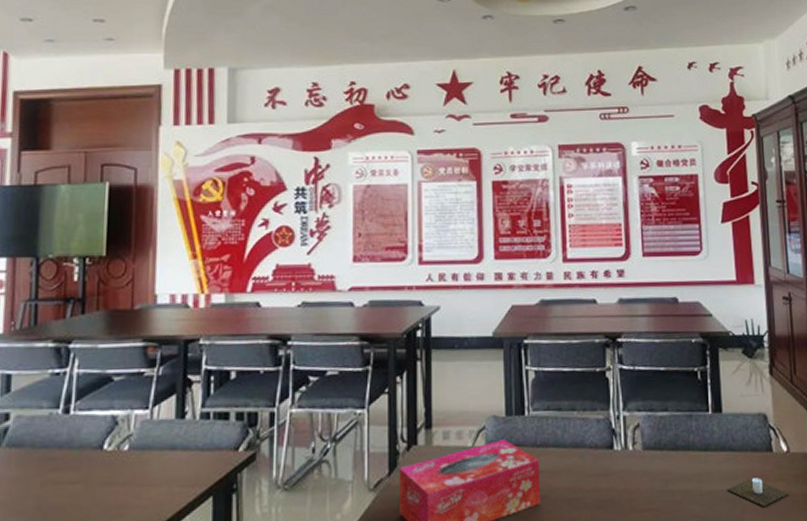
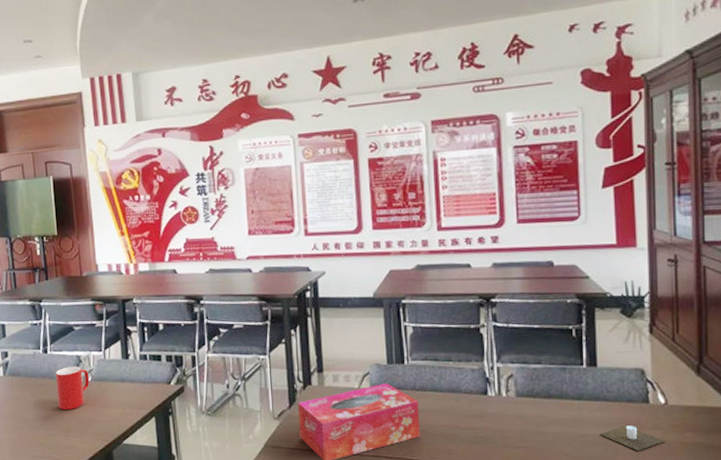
cup: none [74,430,126,493] -> present [55,366,90,410]

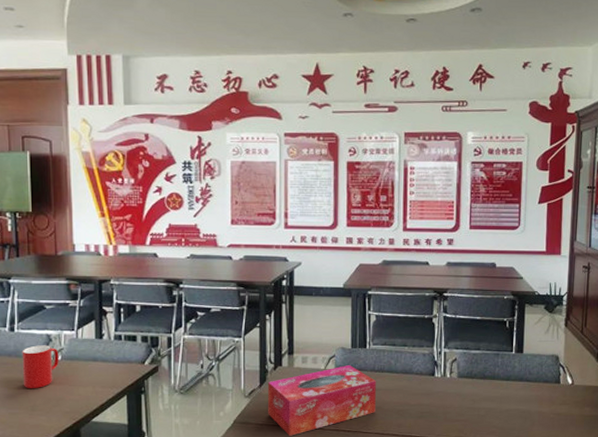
cup: present [600,426,666,450] -> none [521,402,570,422]

